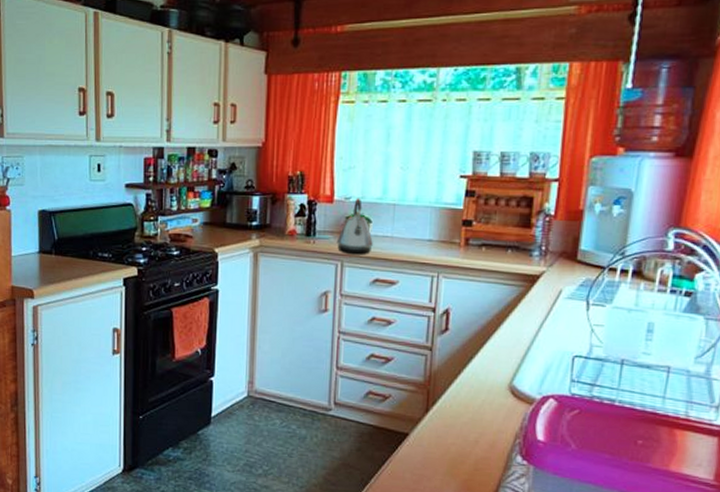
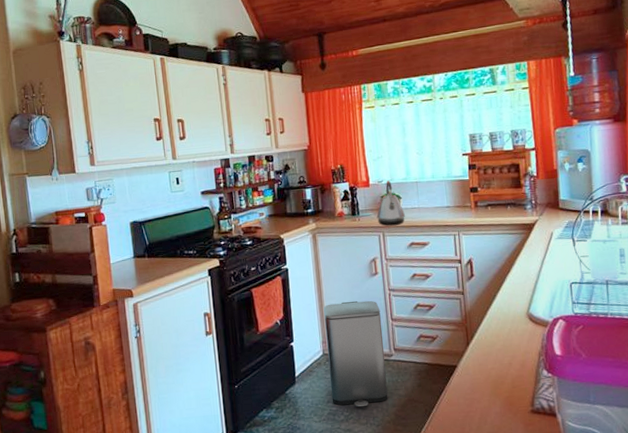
pedal bin: none [251,338,325,464] -> present [324,300,388,407]

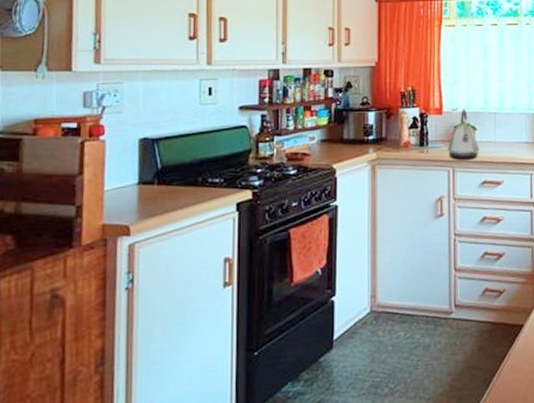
pedal bin: present [324,300,388,407] -> none [375,246,444,377]

